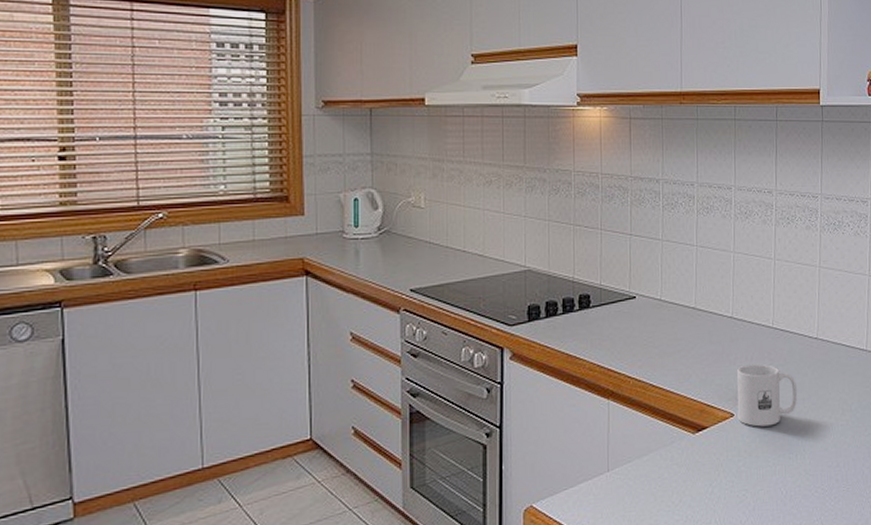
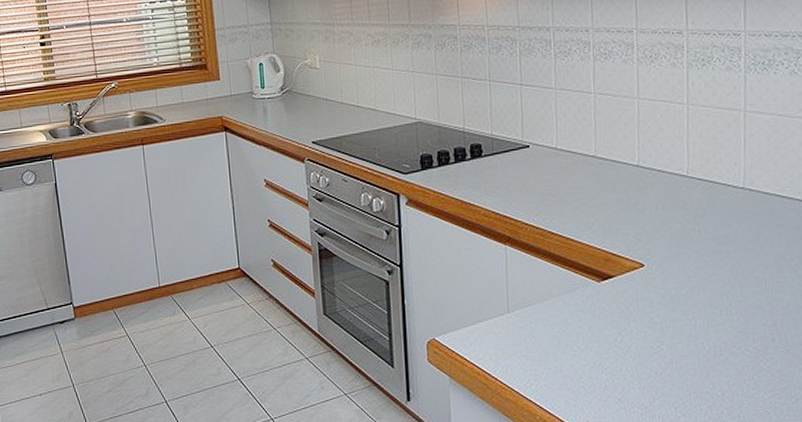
mug: present [737,363,798,427] -> none [646,214,721,279]

